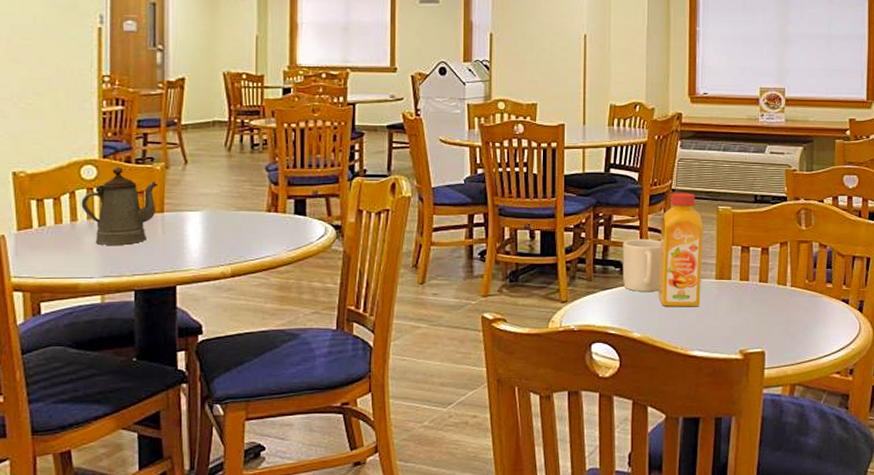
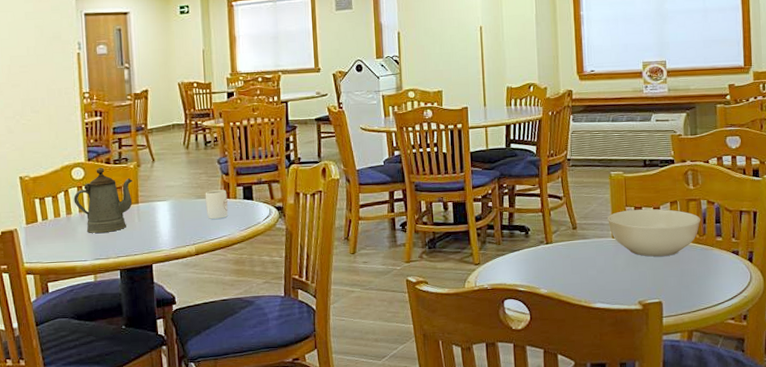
mug: none [247,201,275,236] -> present [205,189,228,219]
mug: present [622,238,661,292] -> none [526,204,562,252]
juice bottle: present [658,192,703,307] -> none [559,161,600,265]
bowl: none [712,249,811,302] -> present [608,209,701,257]

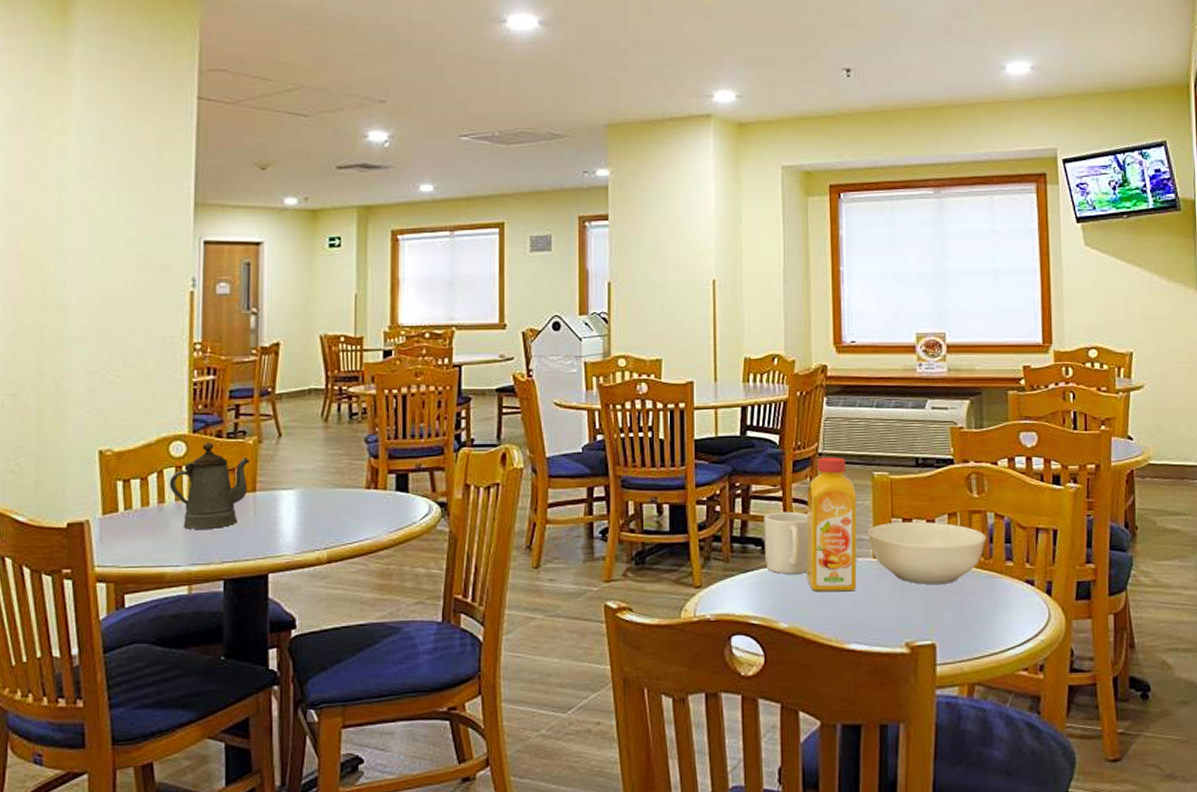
mug: present [205,189,228,219] -> none [345,477,375,516]
mug: none [526,204,562,252] -> present [764,511,809,574]
juice bottle: none [559,161,600,265] -> present [806,457,857,592]

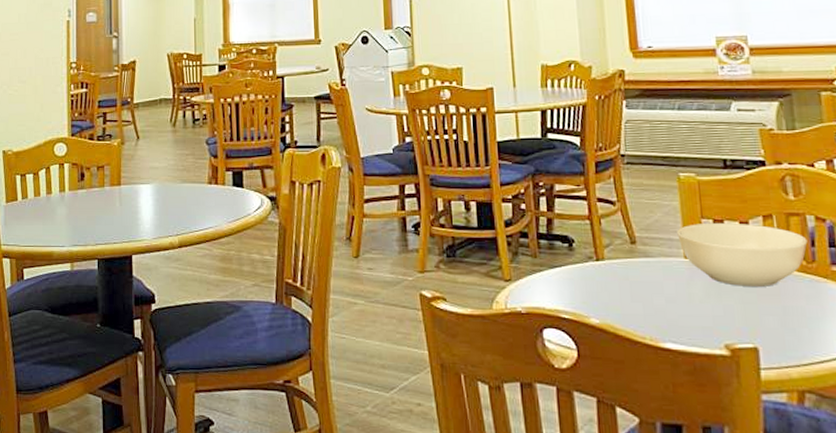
coffee pot: present [169,441,250,529] -> none [55,143,115,216]
mug: present [764,511,809,574] -> none [569,210,617,271]
juice bottle: present [806,457,857,592] -> none [611,158,668,291]

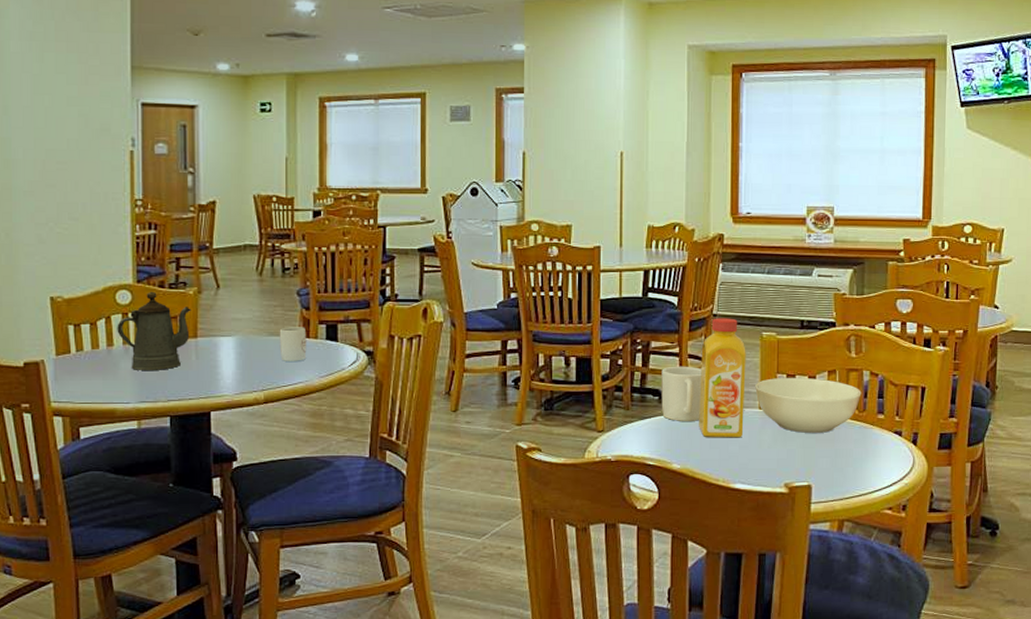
coffee pot: none [55,143,115,216] -> present [117,291,191,370]
mug: none [191,174,216,207] -> present [279,327,307,361]
mug: none [569,210,617,271] -> present [661,366,702,421]
juice bottle: none [611,158,668,291] -> present [699,318,746,438]

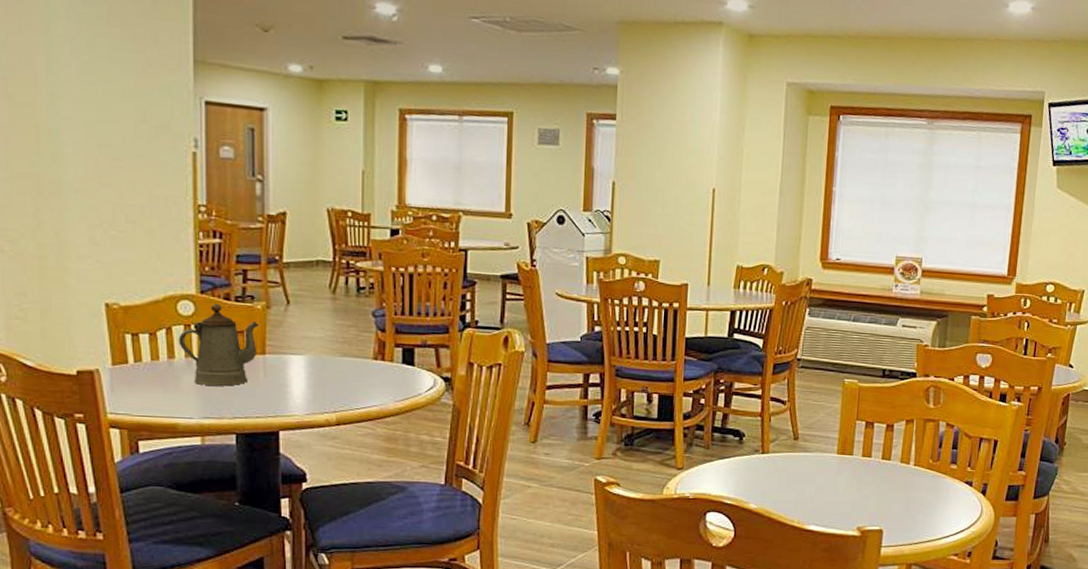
mug: present [279,327,307,361] -> none [353,348,382,384]
mug: present [661,366,702,421] -> none [741,408,783,463]
juice bottle: present [699,318,746,438] -> none [777,362,828,481]
bowl: present [755,377,862,433] -> none [834,424,937,480]

